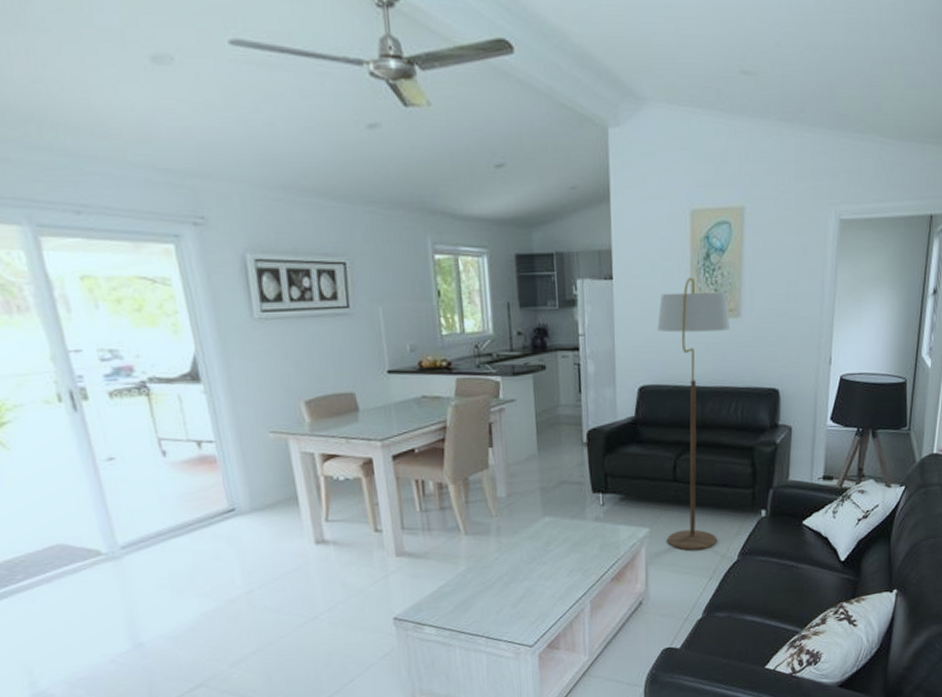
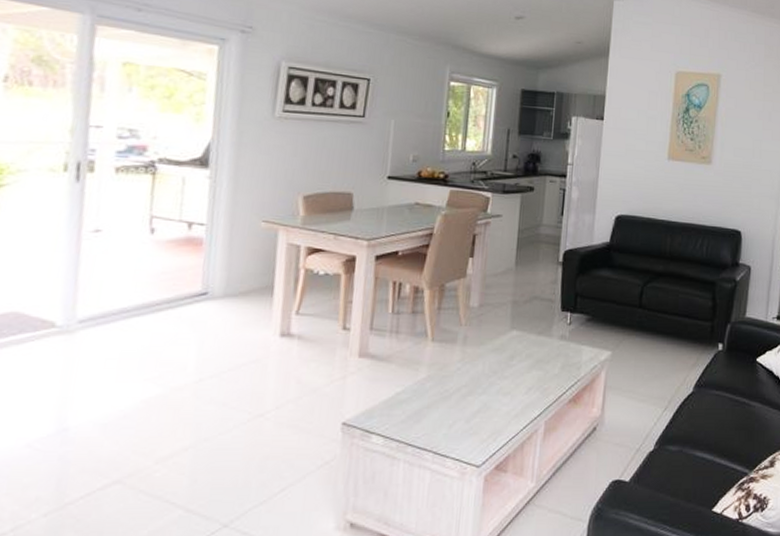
floor lamp: present [657,277,730,551] -> none [627,126,702,379]

